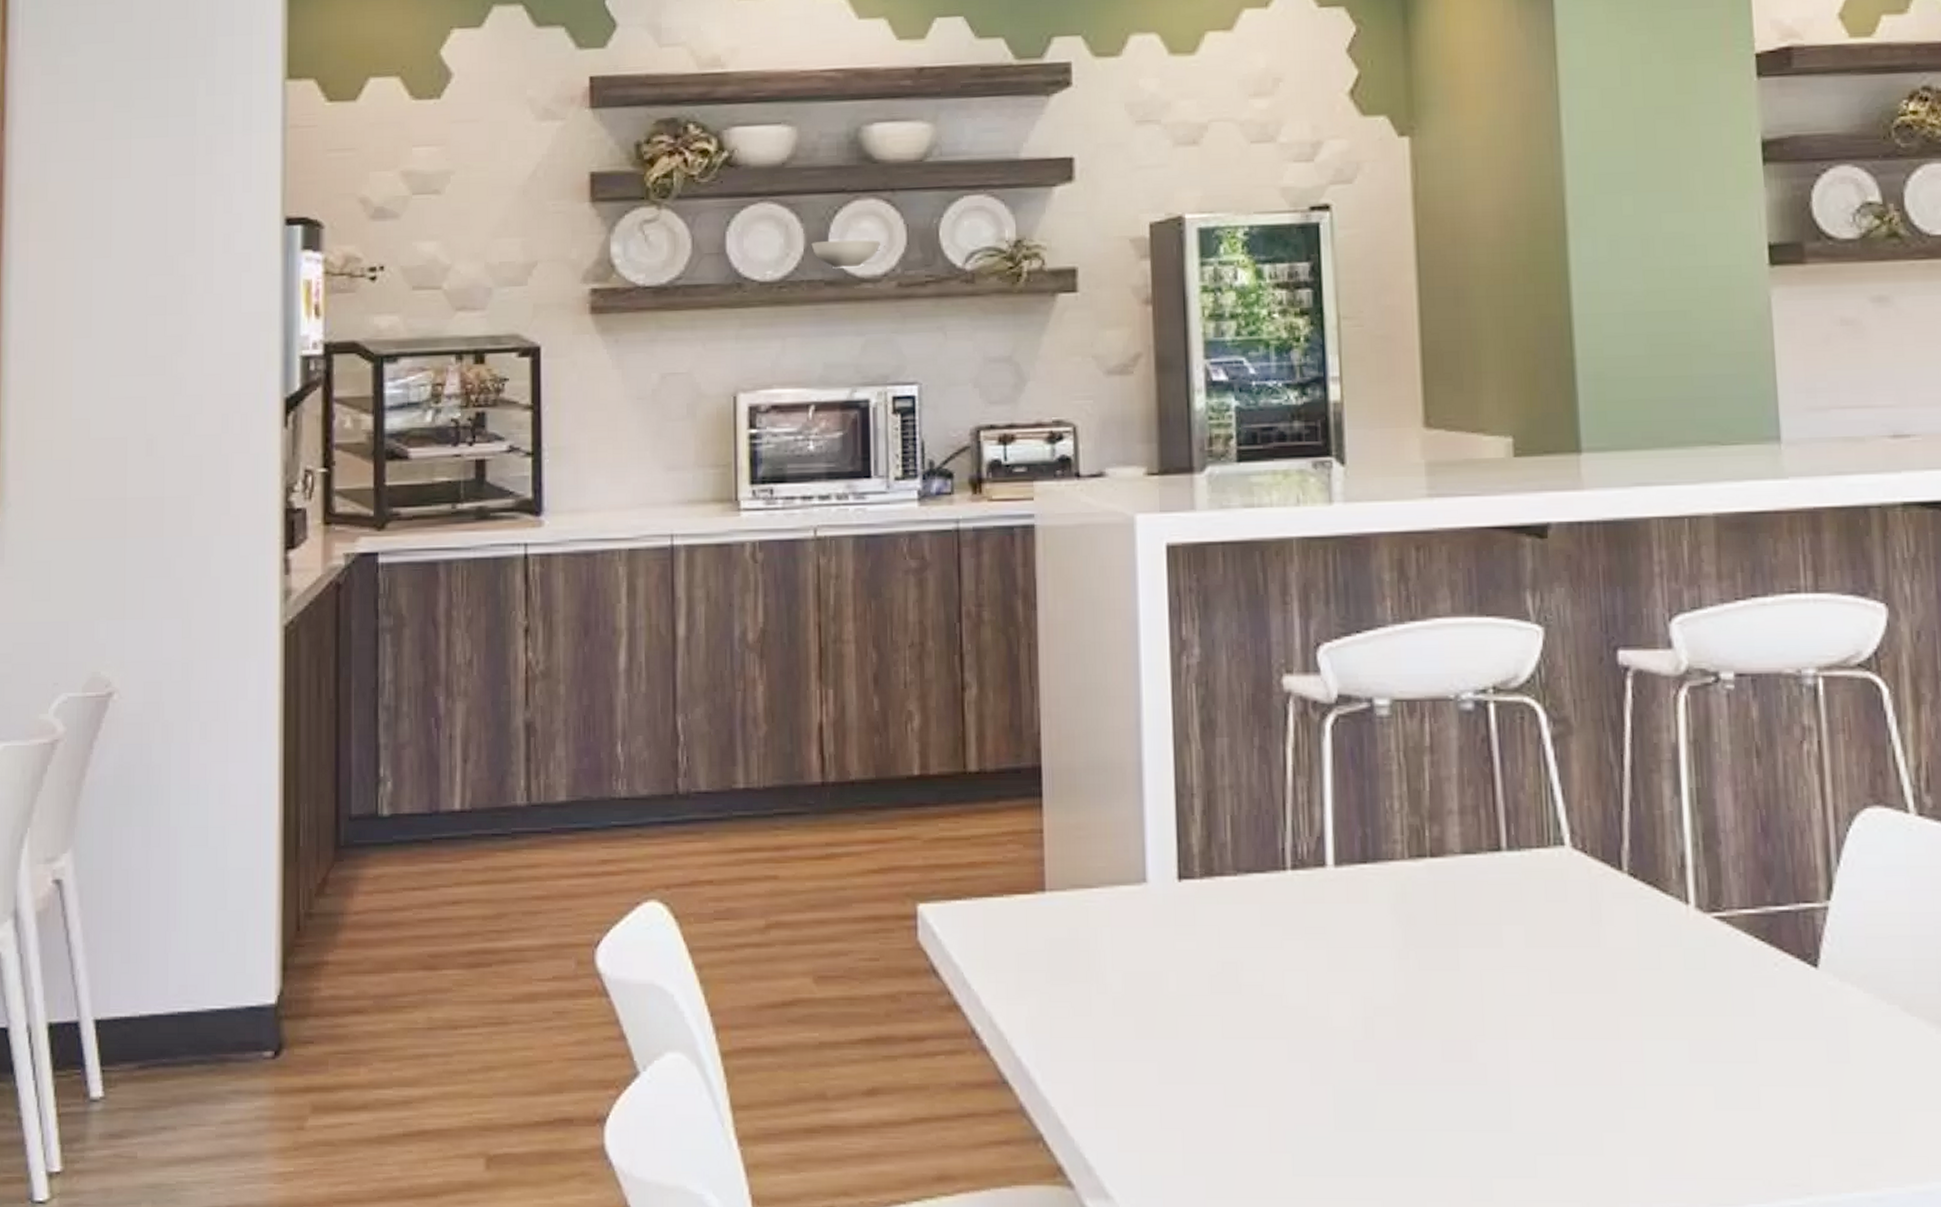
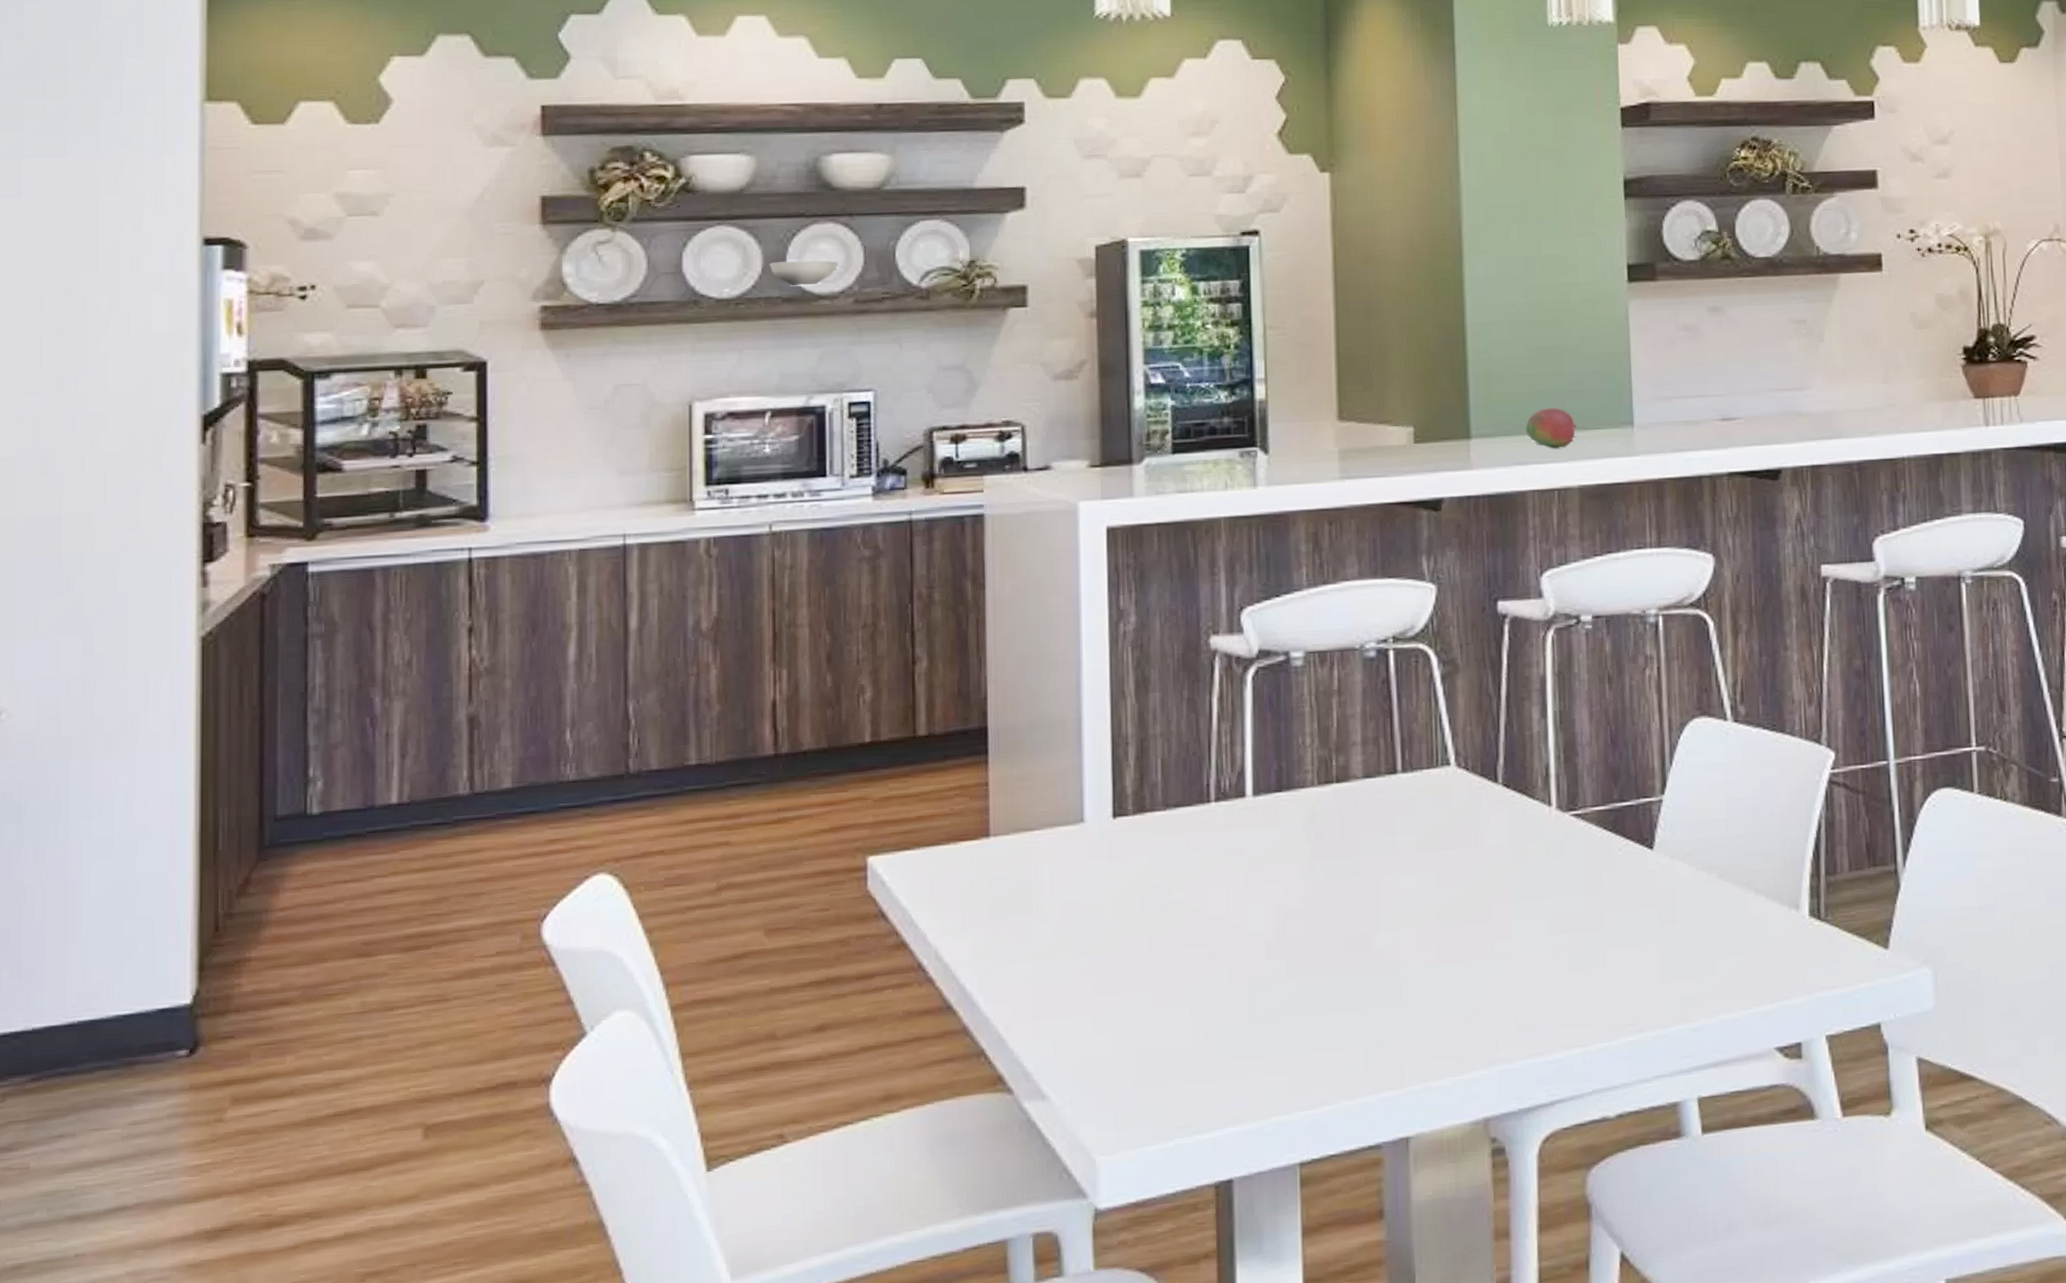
fruit: none [1647,418,1711,469] -> present [1525,408,1577,450]

